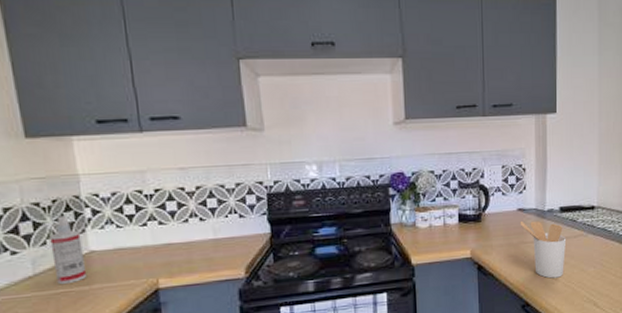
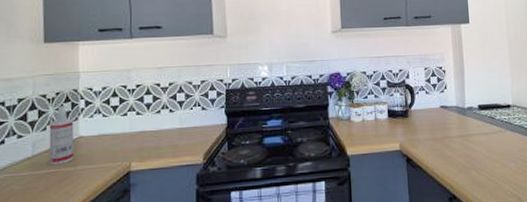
utensil holder: present [520,220,567,279] -> none [443,117,487,172]

